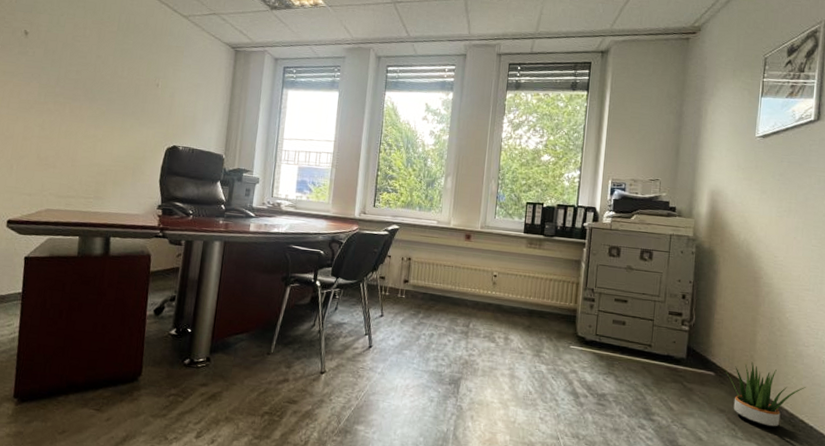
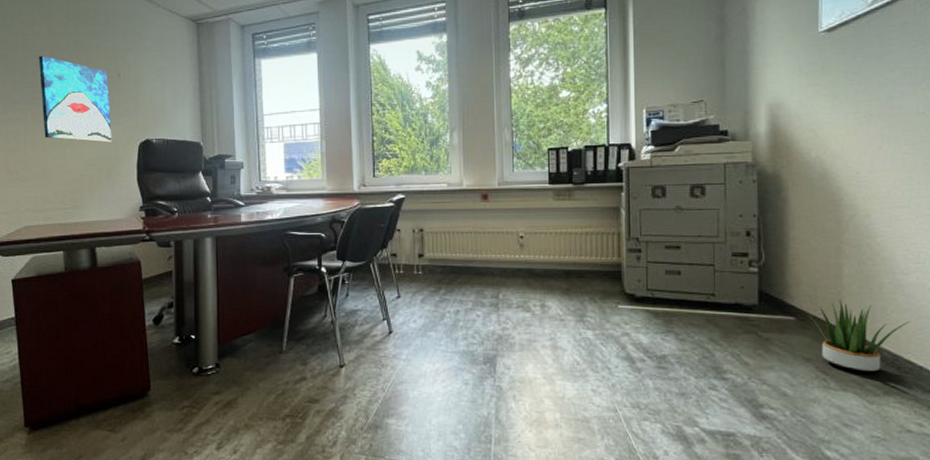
wall art: none [78,57,147,144] -> present [39,55,112,143]

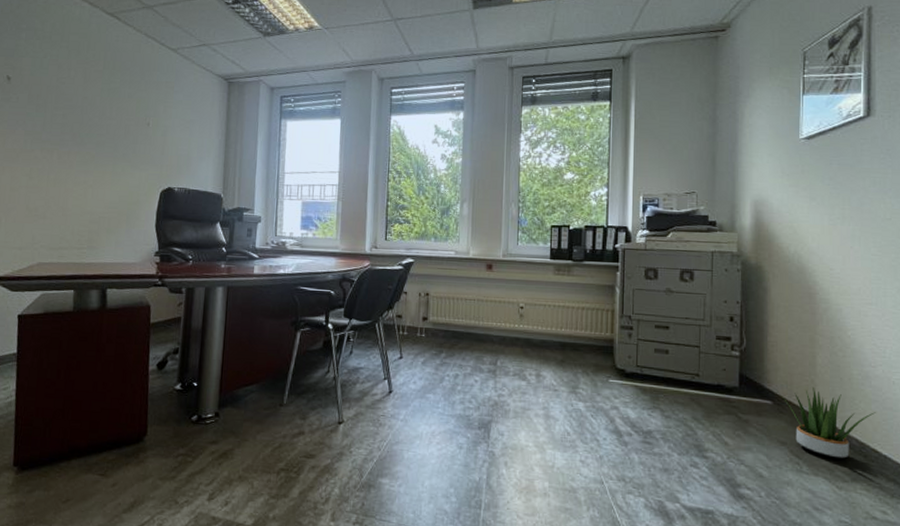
wall art: present [39,55,112,143] -> none [68,99,137,188]

